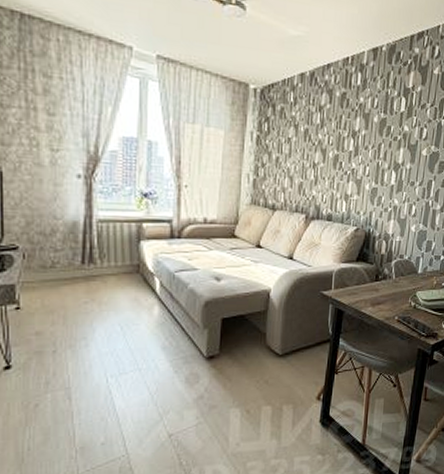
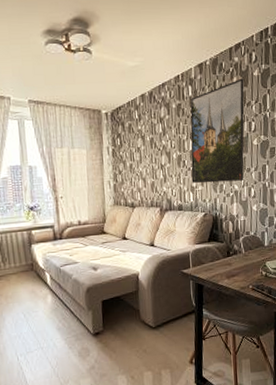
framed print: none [346,74,422,195] -> present [190,78,245,184]

